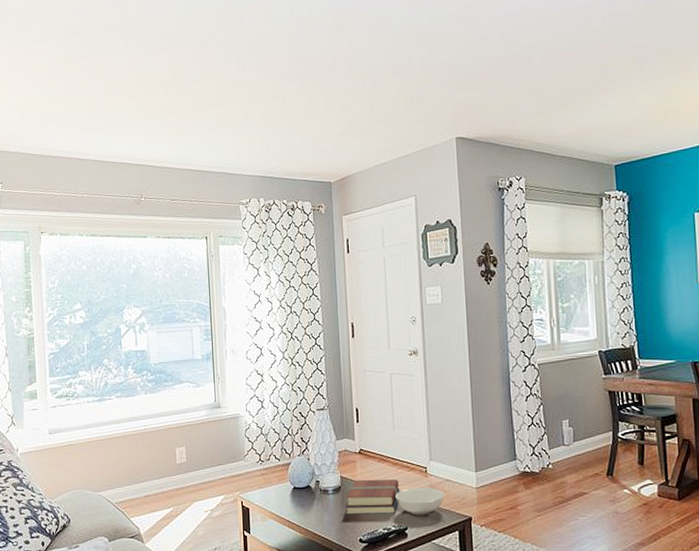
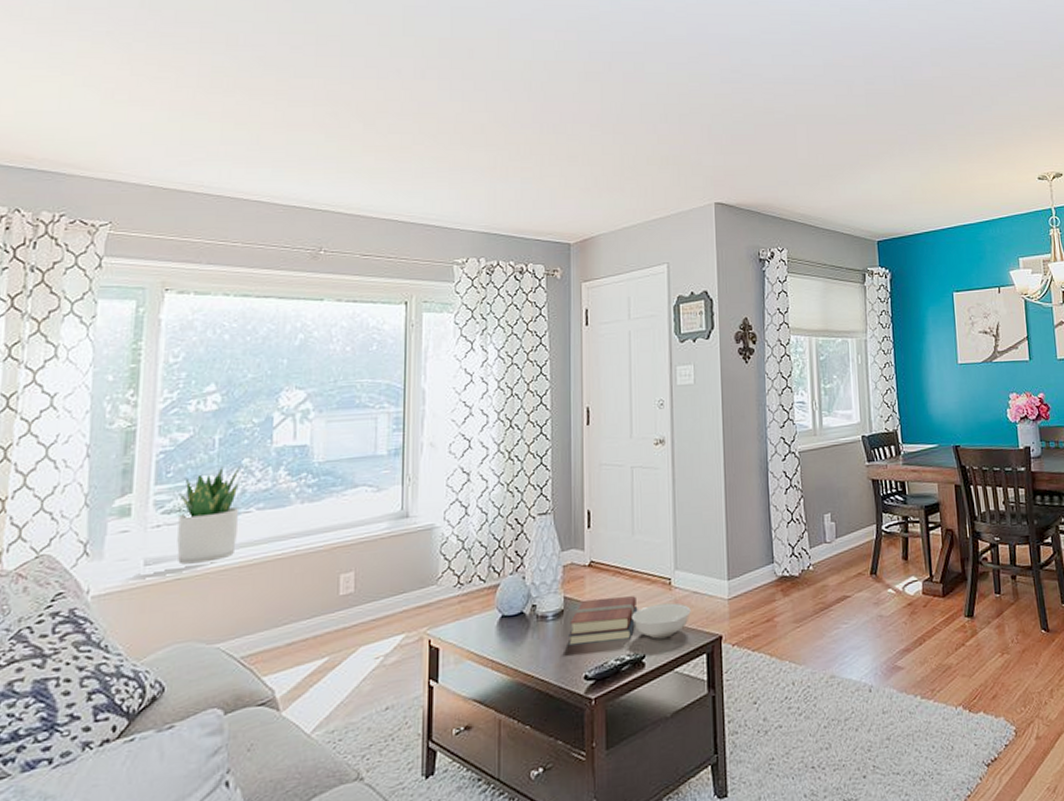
planter: none [65,364,105,435] -> present [177,465,242,565]

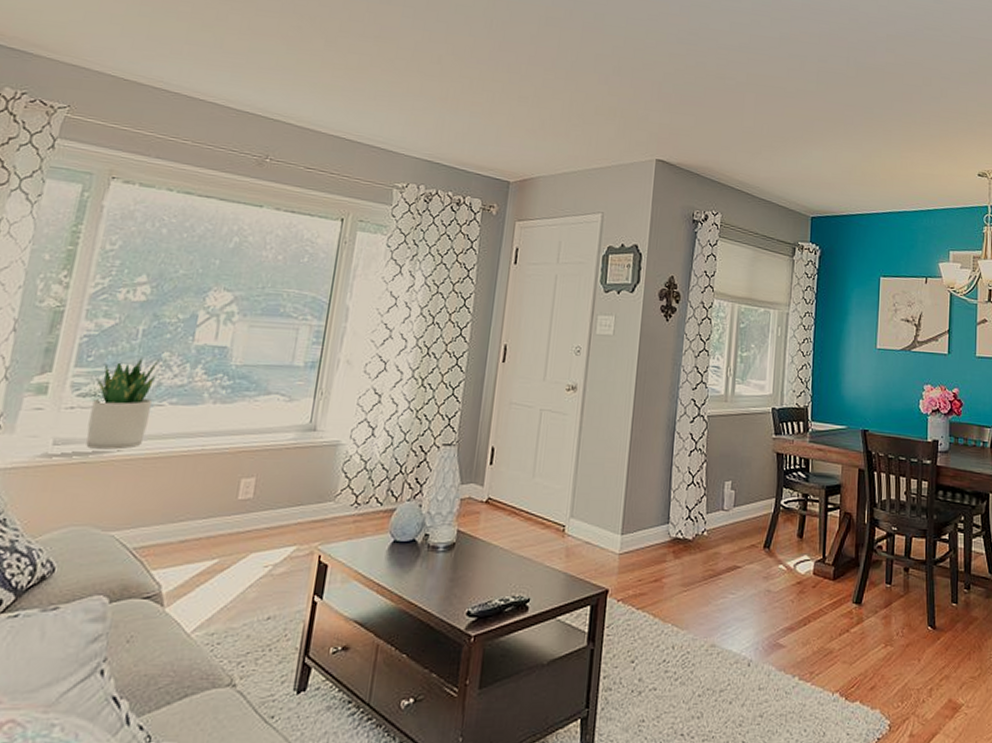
books: present [568,596,638,646] -> none [455,535,529,582]
bowl: present [632,603,691,639] -> none [521,550,581,585]

